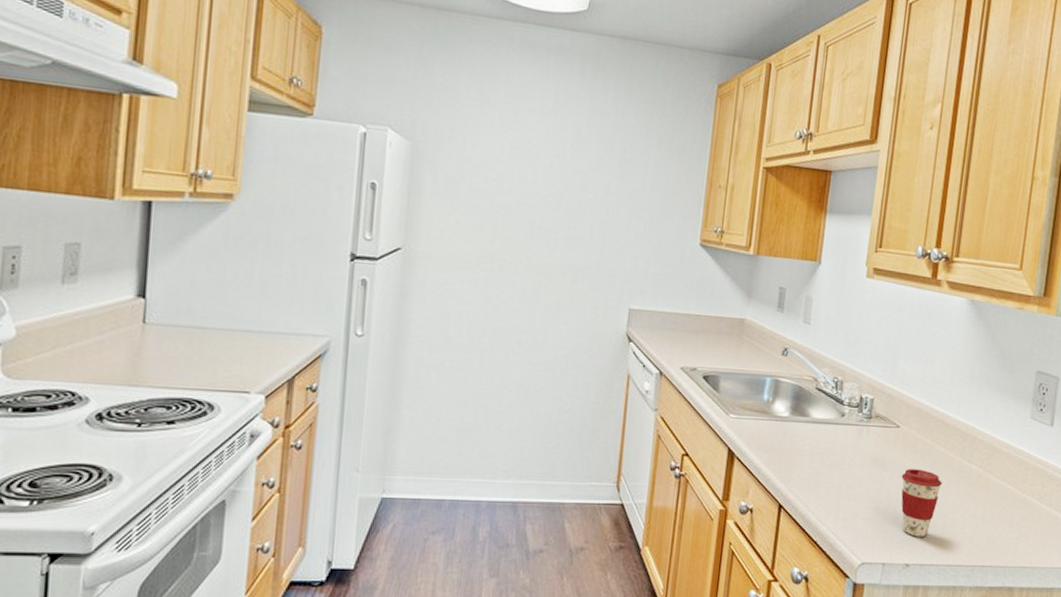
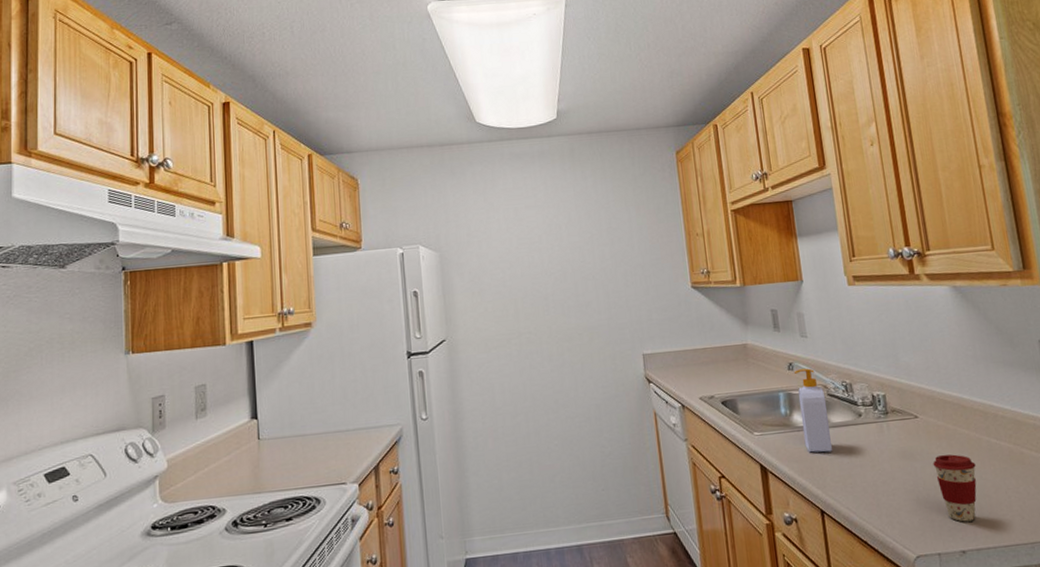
soap bottle: none [779,356,813,448] -> present [795,368,832,453]

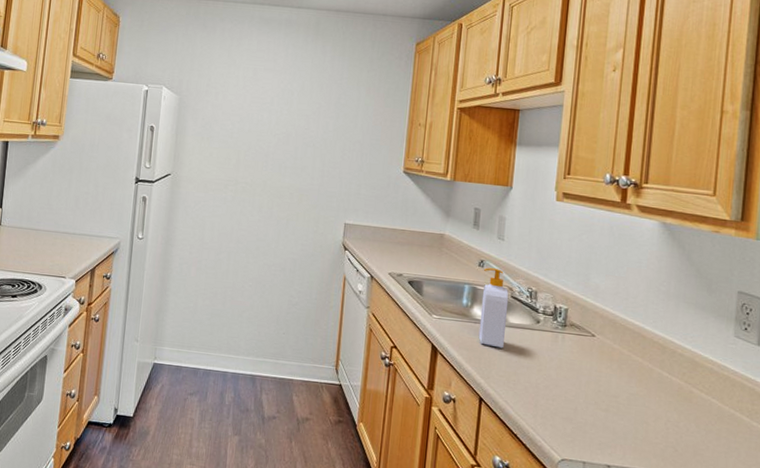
coffee cup: present [933,454,977,522] -> none [599,375,642,441]

